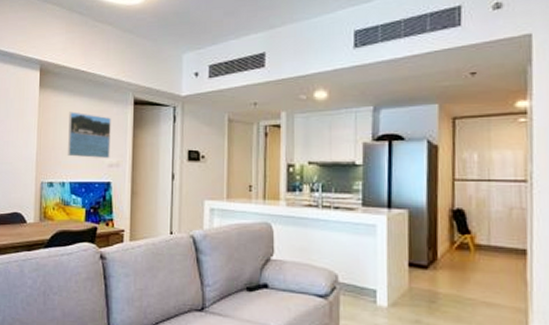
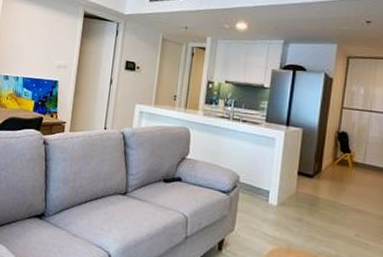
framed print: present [68,112,111,159] -> none [23,17,63,61]

